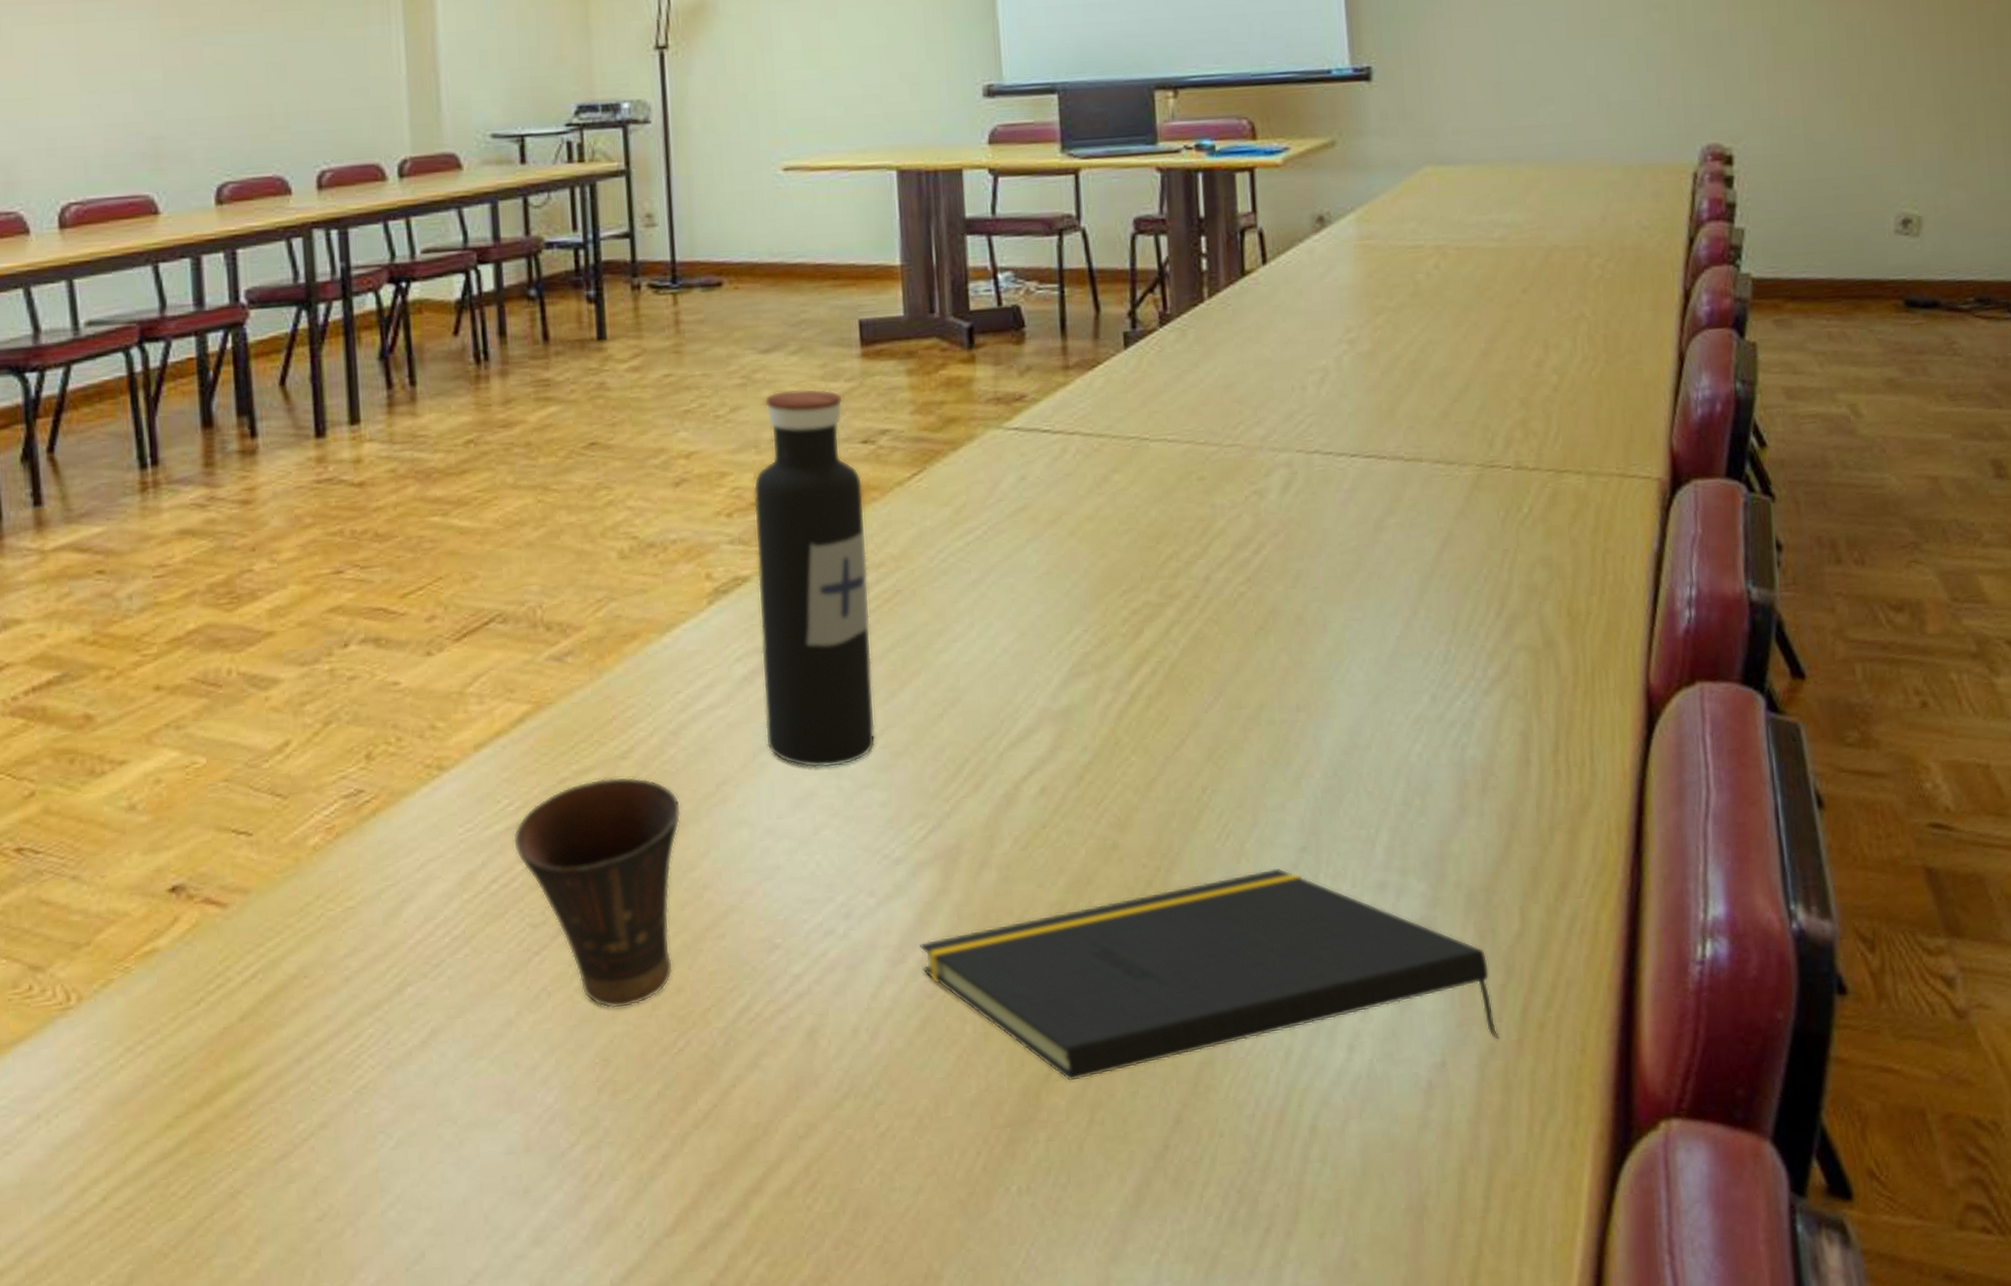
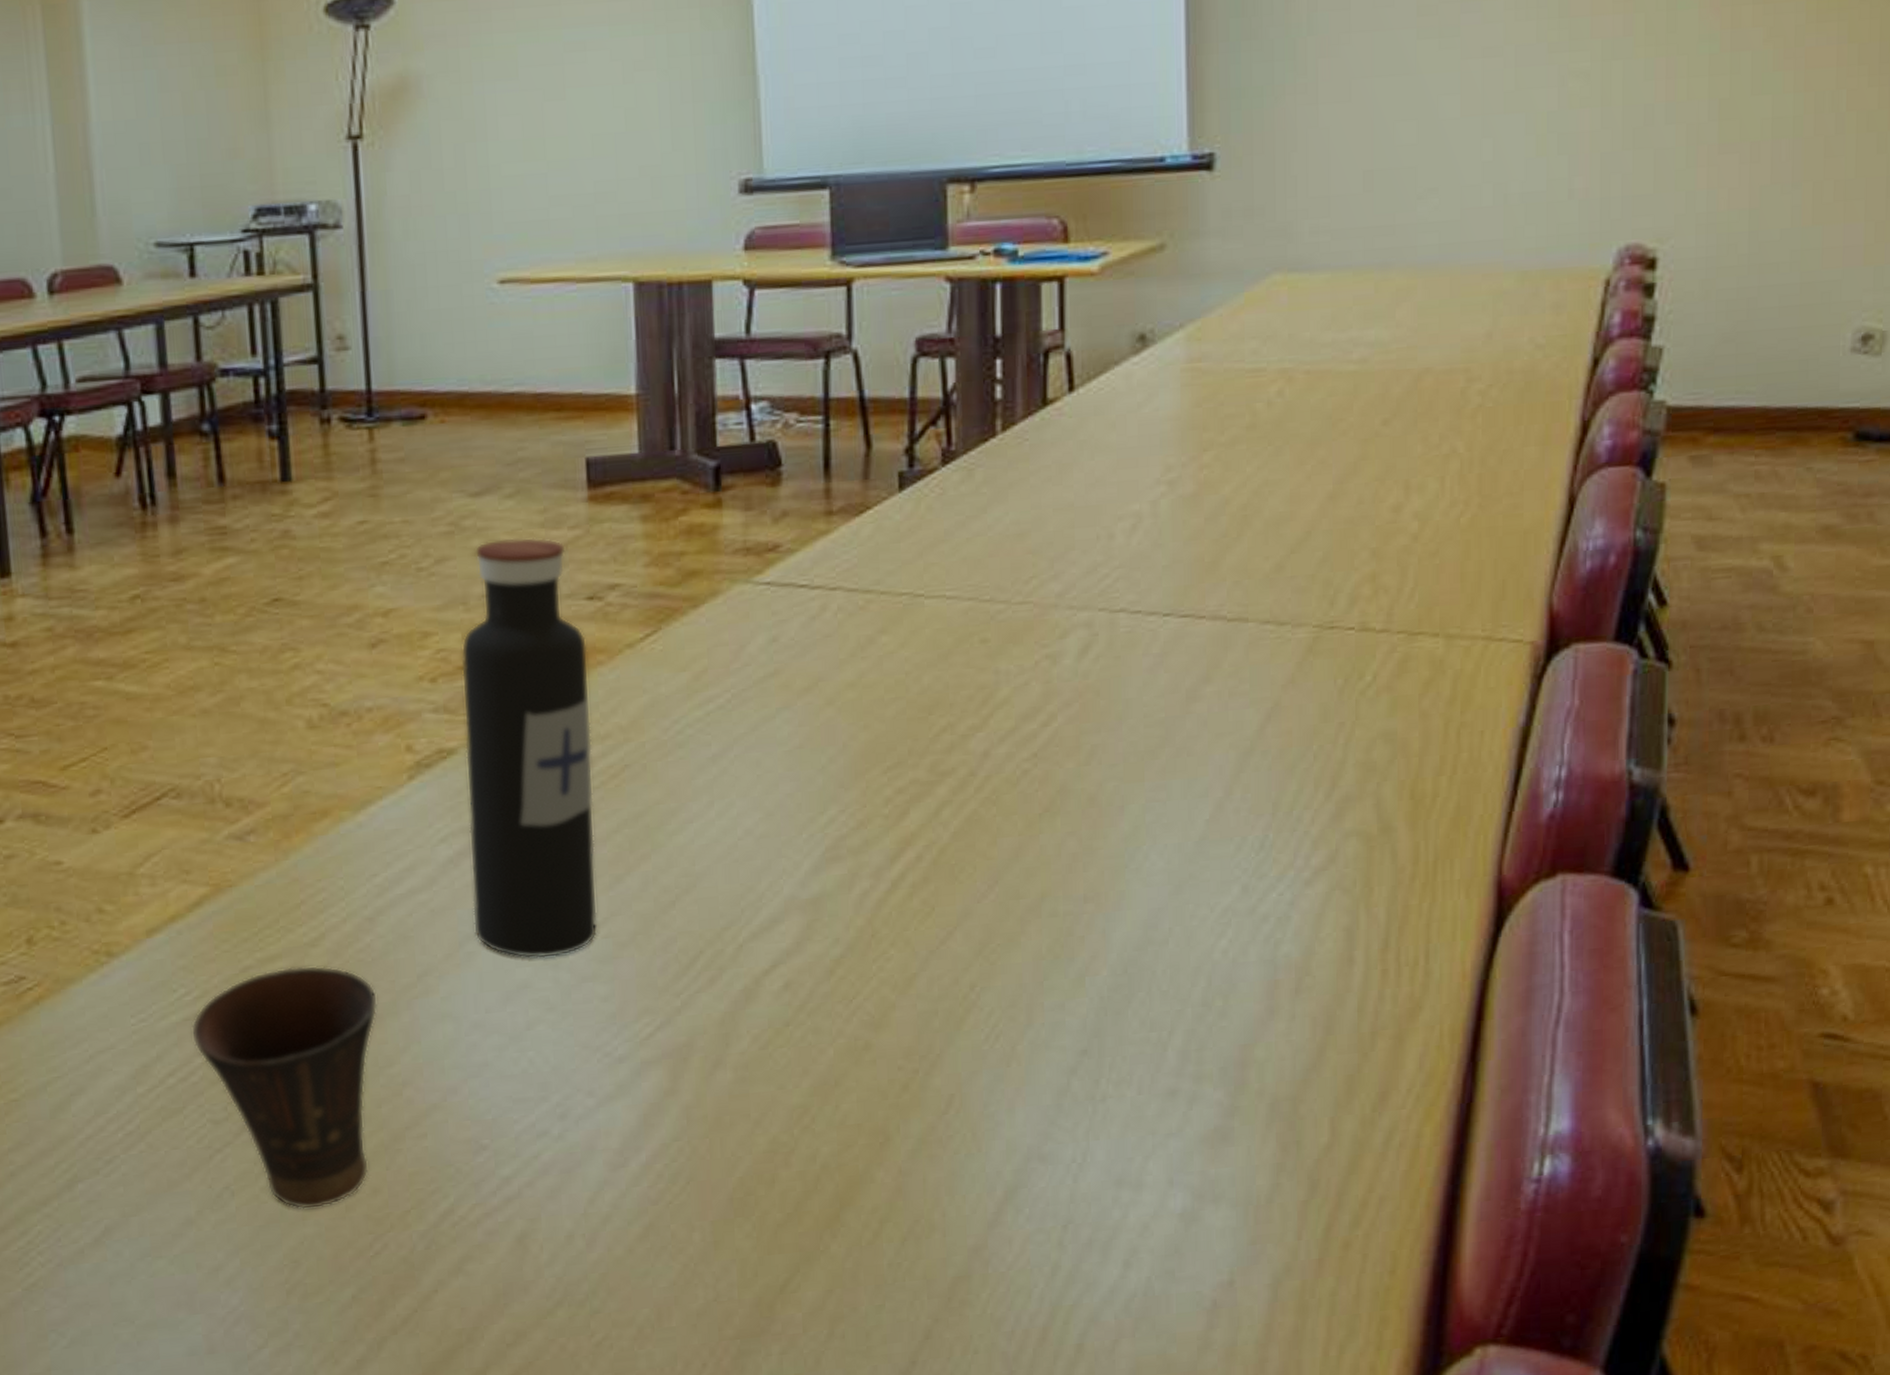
notepad: present [920,868,1499,1082] -> none [644,1072,1297,1294]

